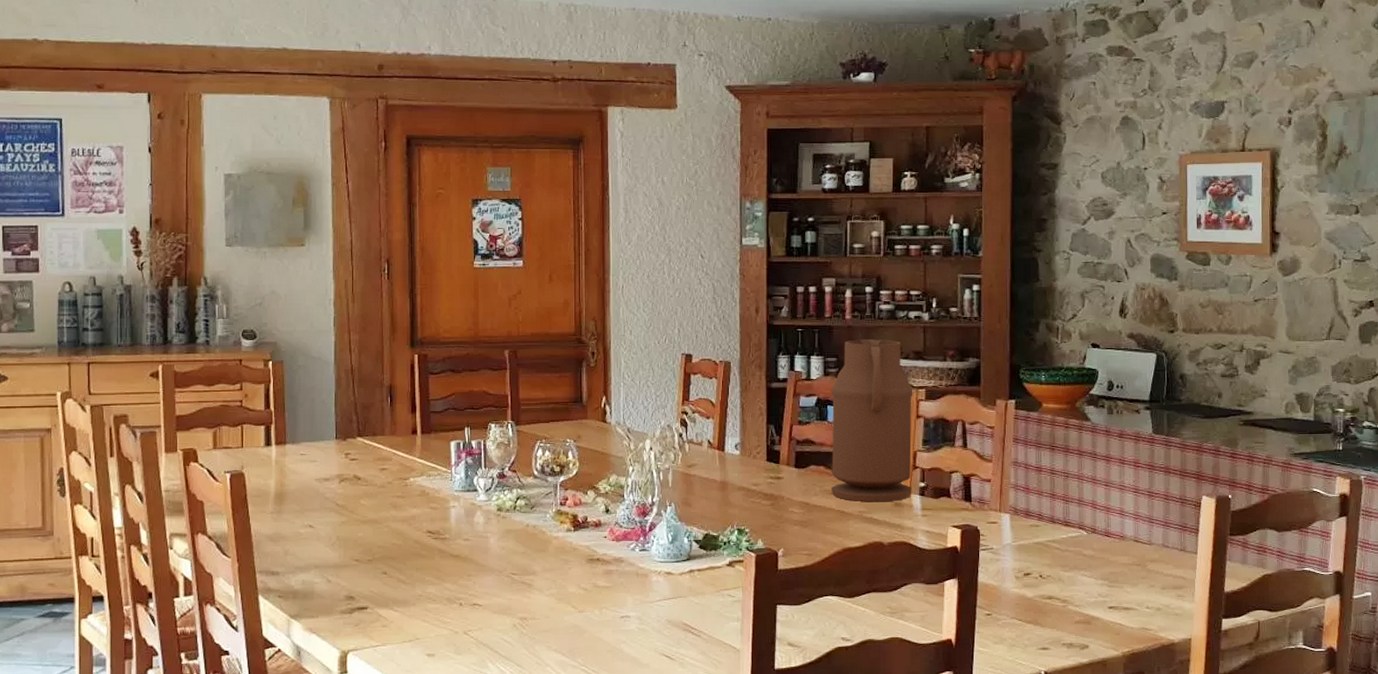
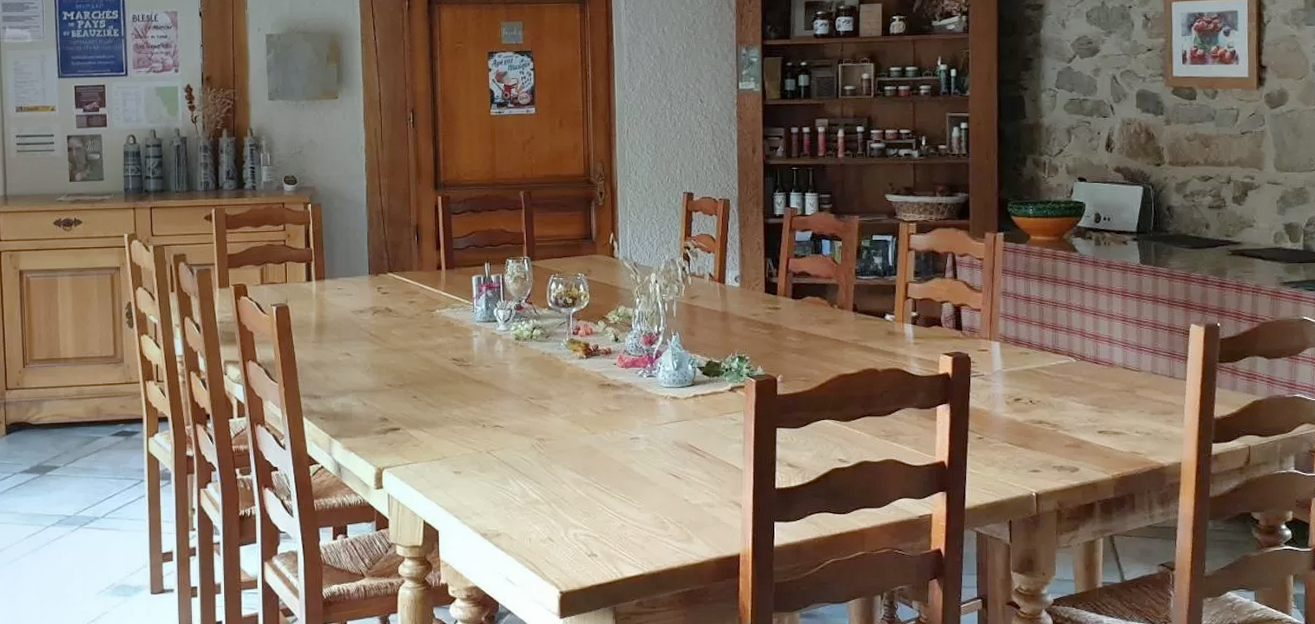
water jug: present [831,339,913,502] -> none [825,176,904,331]

